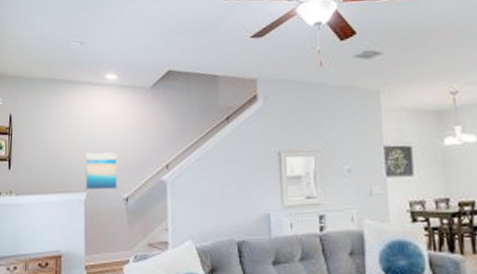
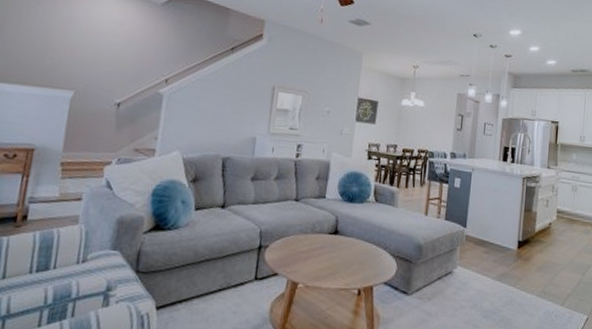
wall art: present [85,152,118,191] -> none [73,52,115,94]

